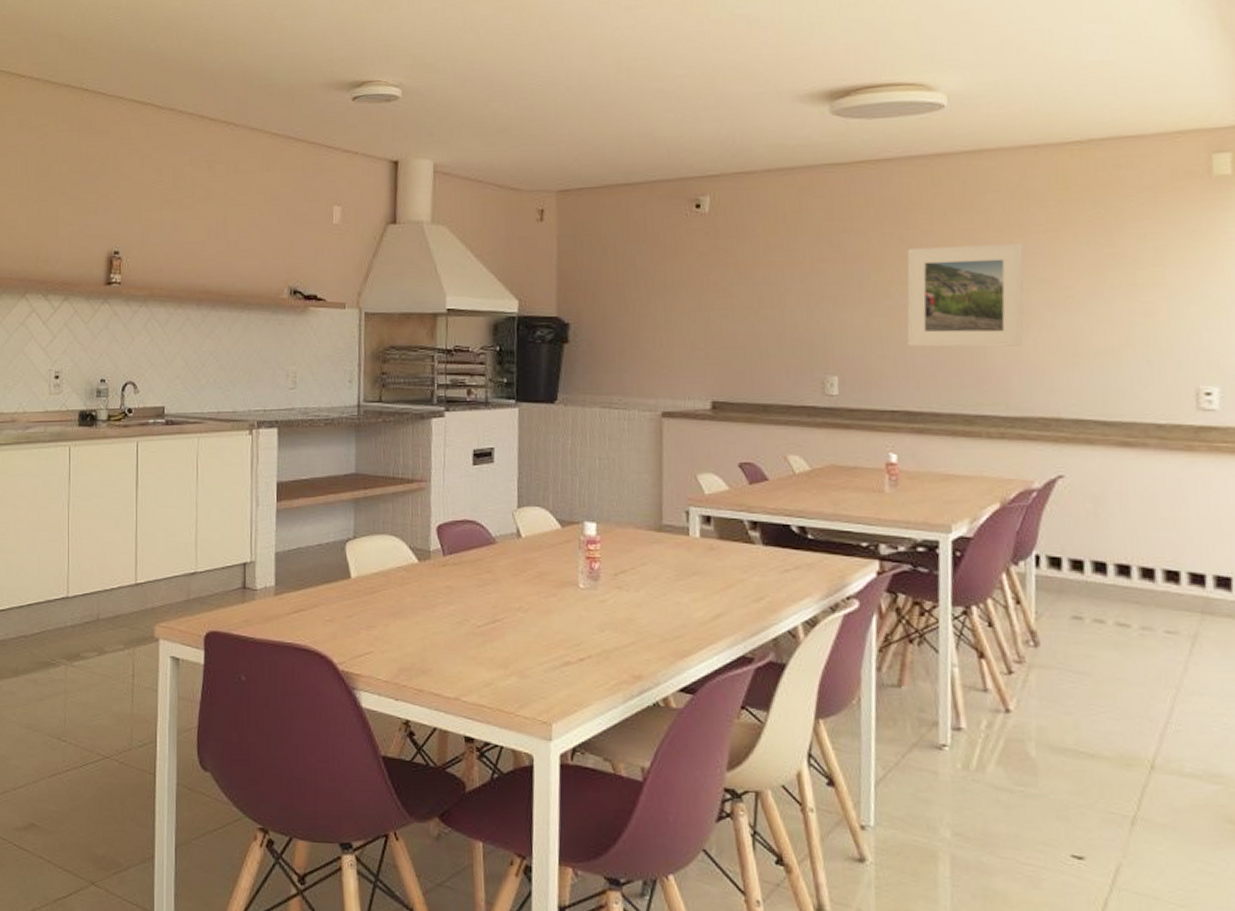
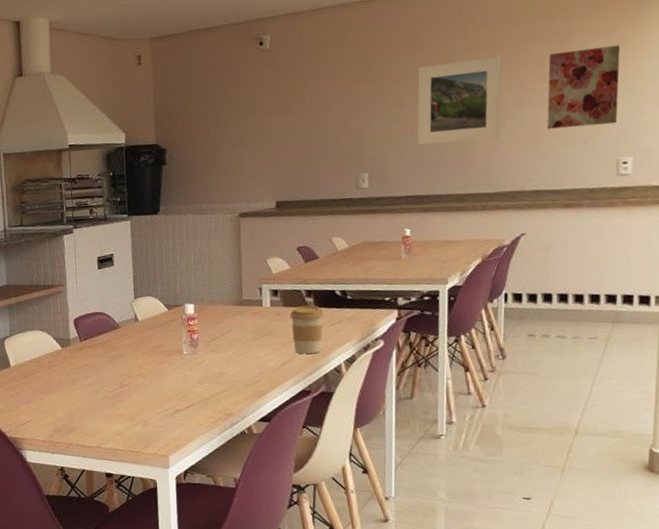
coffee cup: none [726,540,775,607] -> present [290,305,324,354]
wall art: none [1090,240,1194,342] -> present [547,45,620,129]

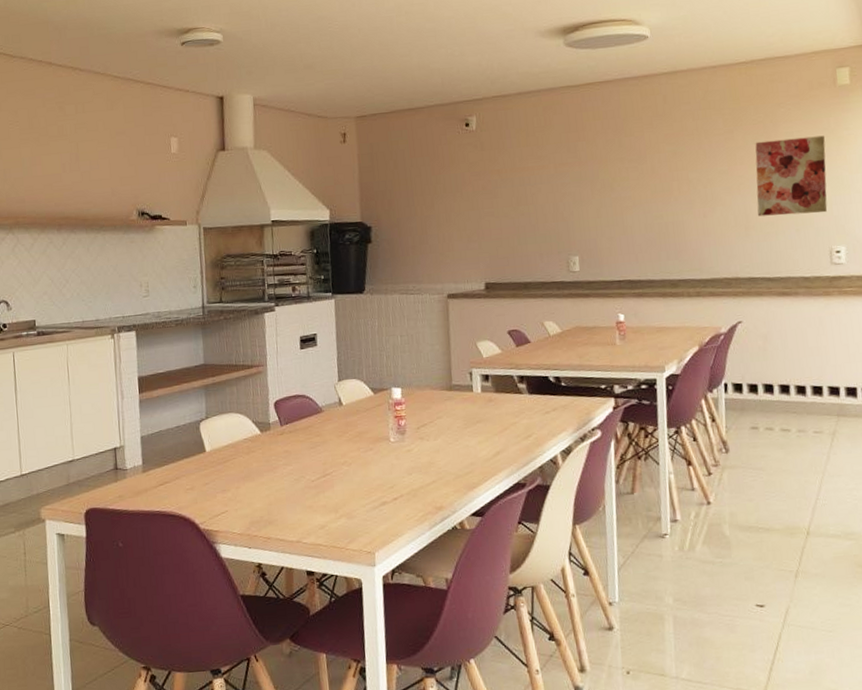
coffee cup: present [290,305,324,354] -> none [502,391,538,444]
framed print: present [417,56,502,145] -> none [625,143,711,229]

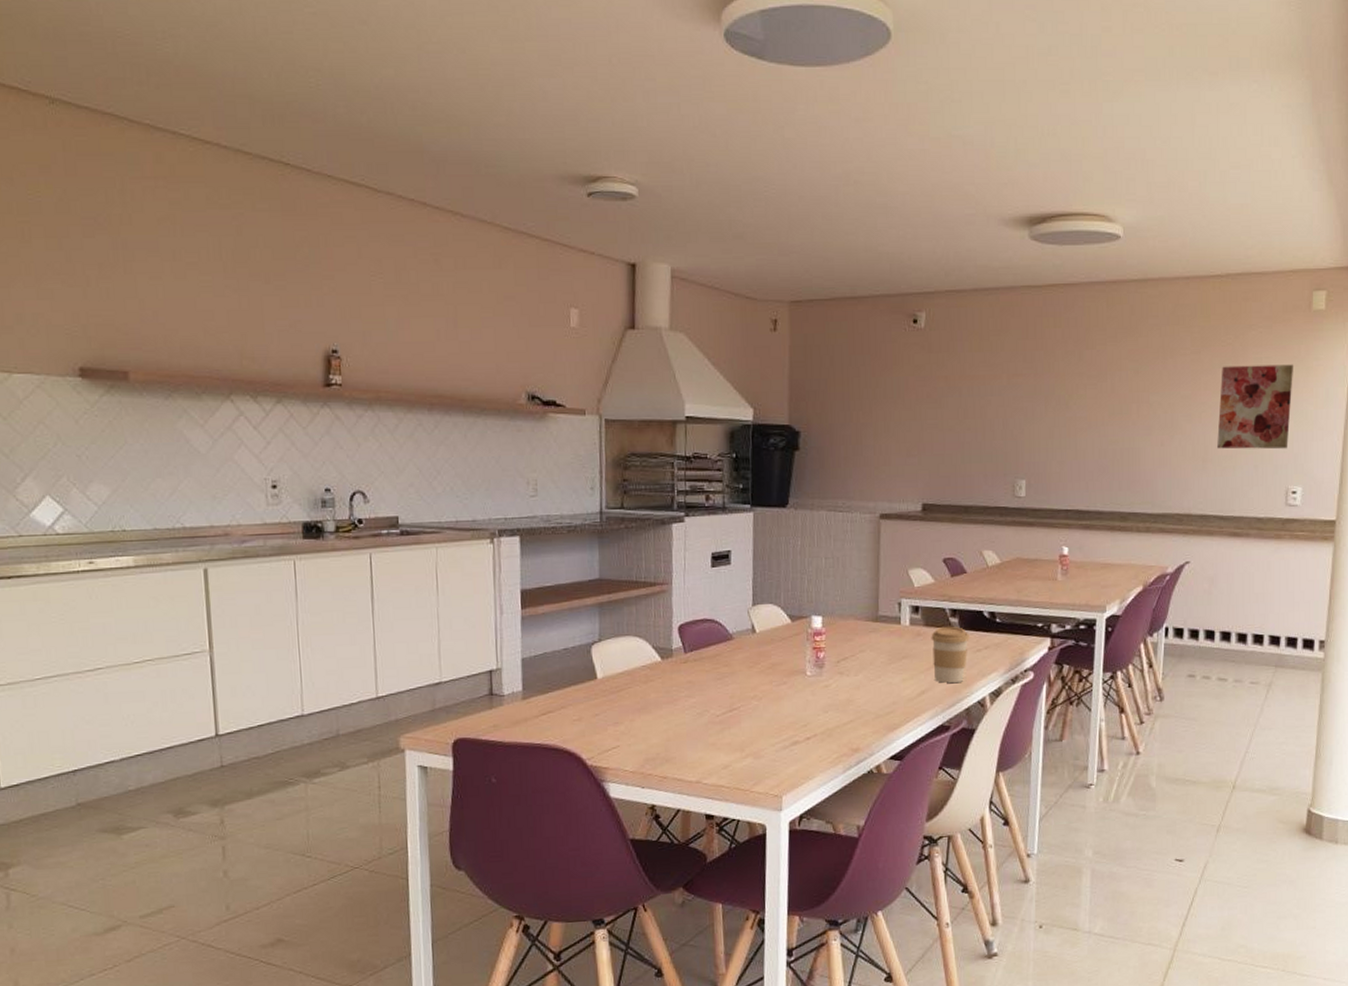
coffee cup: none [502,391,538,444] -> present [931,626,970,683]

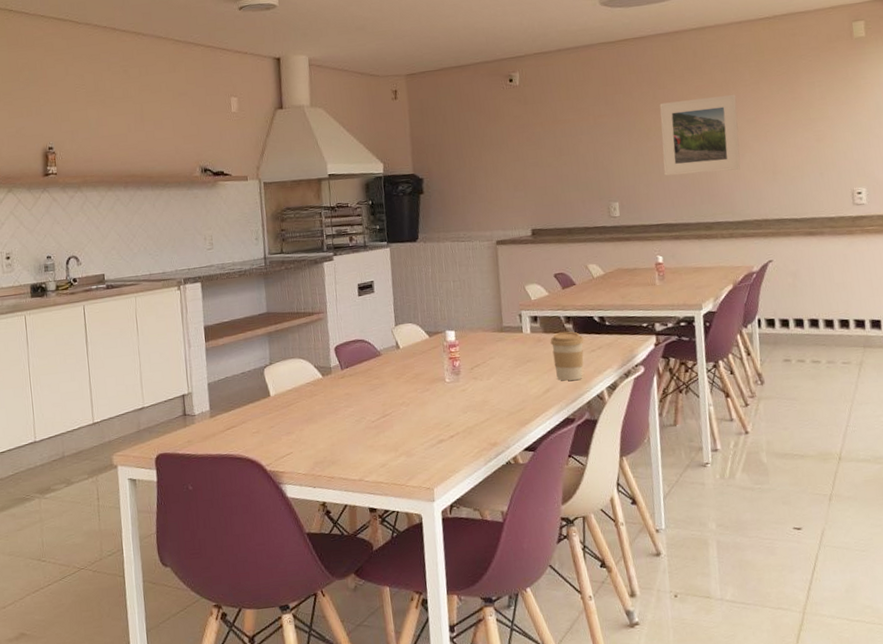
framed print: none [1081,363,1173,455] -> present [659,94,741,176]
wall art: present [1217,364,1293,449] -> none [779,84,848,162]

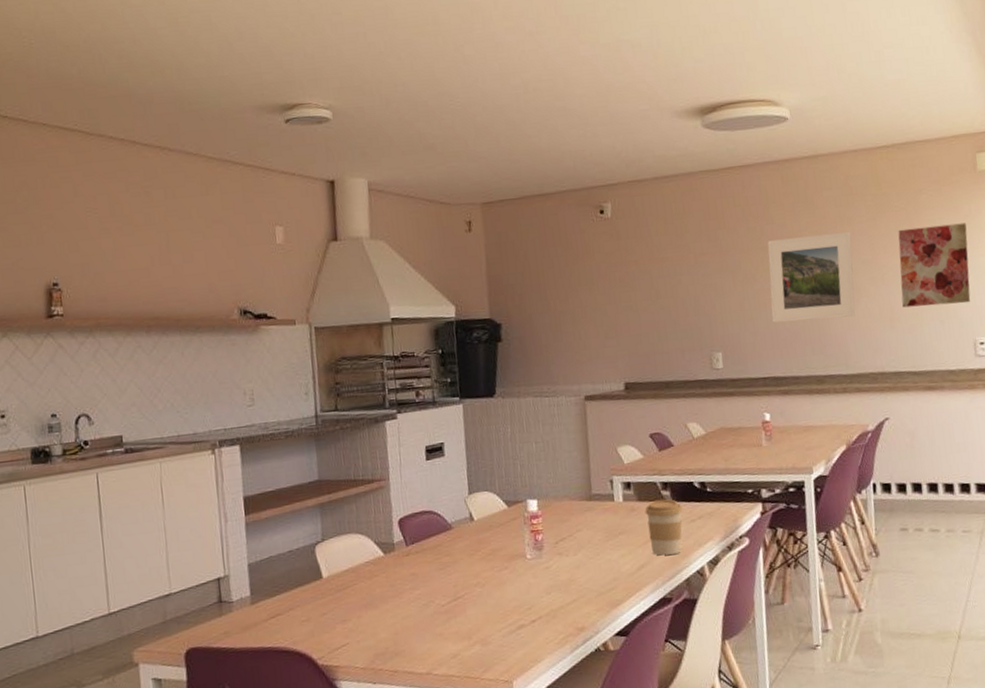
wall art: none [779,84,848,162] -> present [898,223,971,308]

